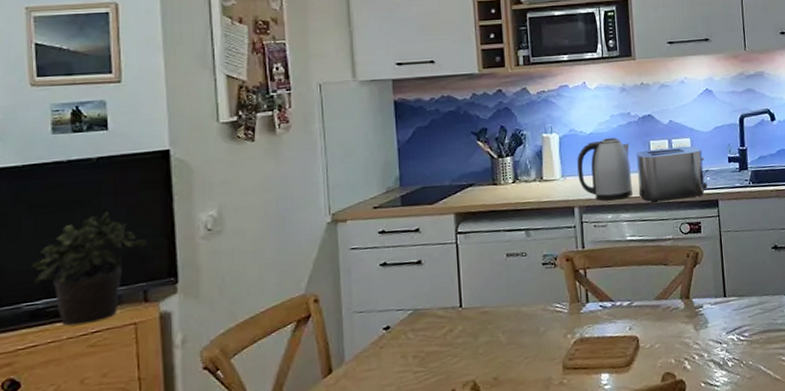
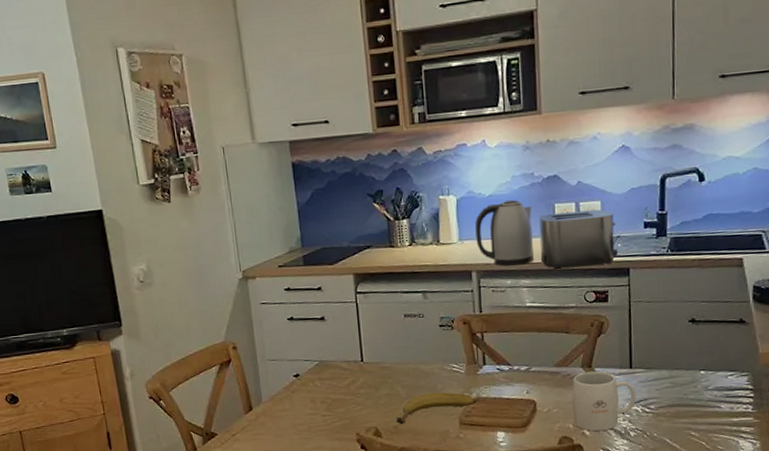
potted plant: present [32,211,147,327] -> none [12,263,95,357]
fruit: none [496,334,581,375] -> present [396,392,477,425]
mug: none [672,301,732,365] -> present [571,371,637,431]

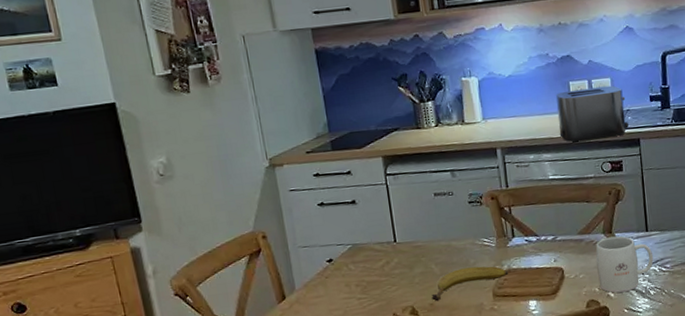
kettle: present [475,199,535,266] -> none [497,79,554,142]

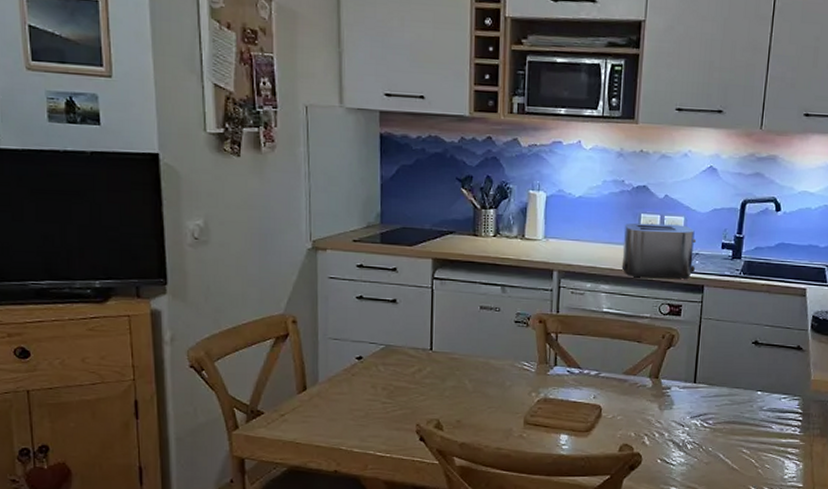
fruit: present [431,266,509,302] -> none [460,389,544,419]
mug: present [595,236,654,293] -> none [636,382,697,441]

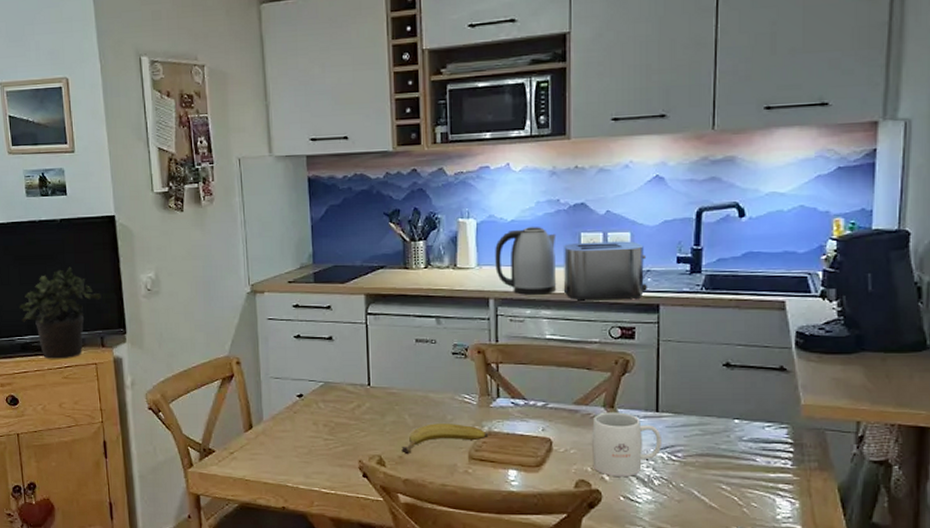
potted plant: none [35,206,139,310] -> present [19,266,102,360]
fruit: none [460,389,544,419] -> present [401,423,489,455]
kettle: none [561,203,619,270] -> present [495,226,557,295]
mug: none [636,382,697,441] -> present [591,412,663,477]

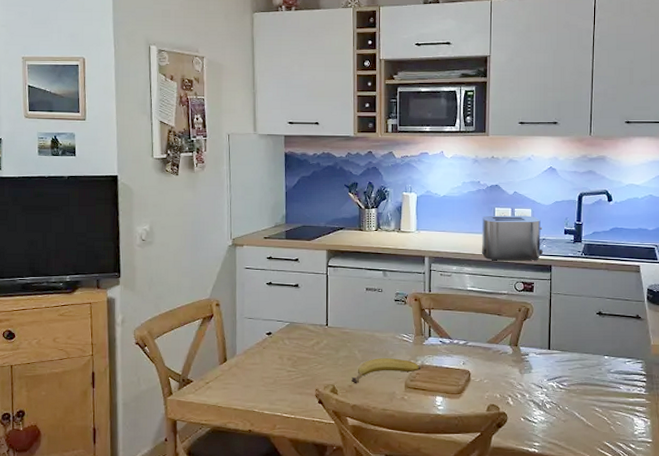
potted plant: present [19,266,102,360] -> none [23,217,100,299]
kettle: present [495,226,557,295] -> none [430,201,477,255]
mug: present [591,412,663,477] -> none [500,350,553,401]

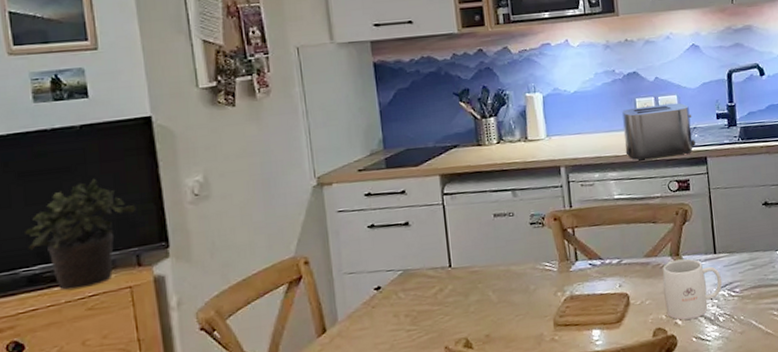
potted plant: none [23,217,100,299] -> present [25,178,136,291]
fruit: present [351,358,421,384] -> none [487,292,571,333]
mug: none [500,350,553,401] -> present [662,258,723,320]

